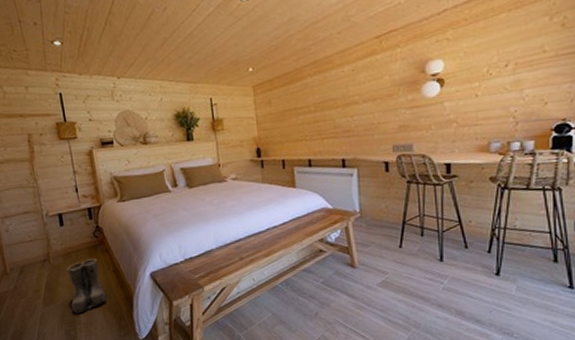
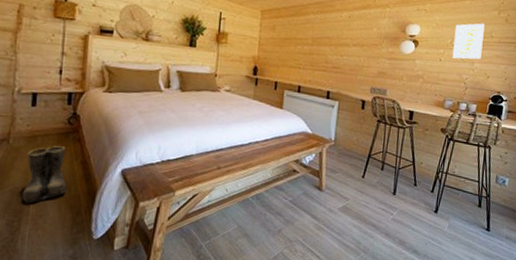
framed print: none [491,36,532,90] -> present [452,23,485,60]

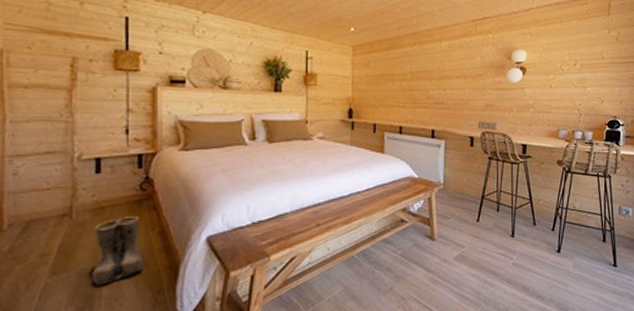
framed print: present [452,23,485,60] -> none [563,43,595,84]

